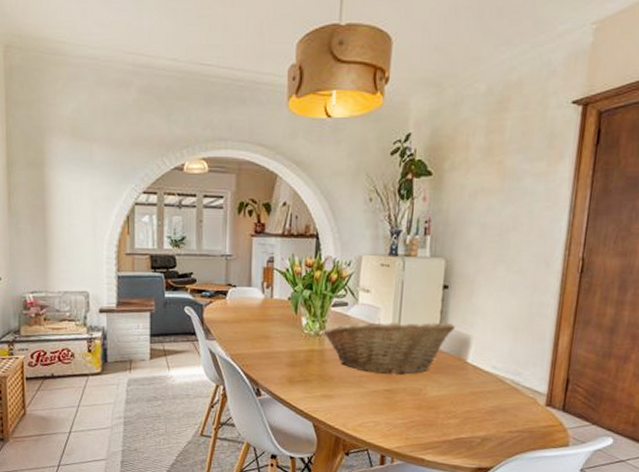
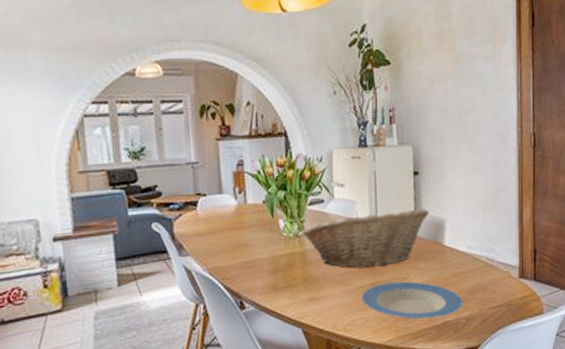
plate: none [373,391,481,433] -> present [360,281,463,320]

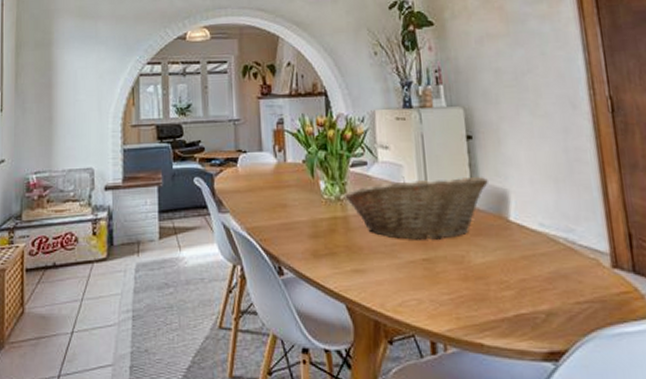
plate: present [360,281,463,320] -> none [411,259,541,308]

